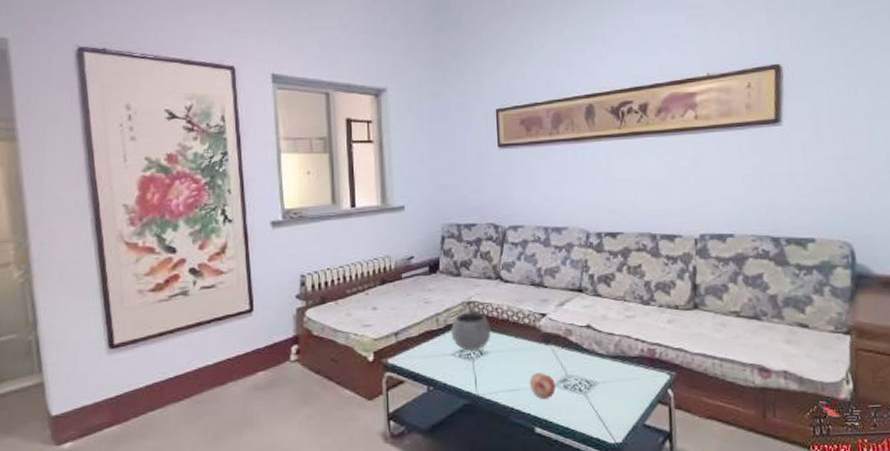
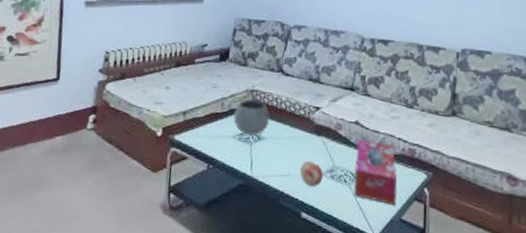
tissue box: none [590,343,639,411] -> present [354,139,397,206]

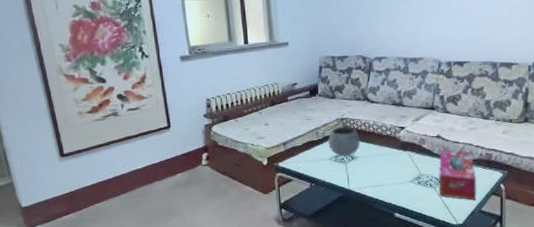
fruit: present [299,161,323,186] -> none [390,172,411,192]

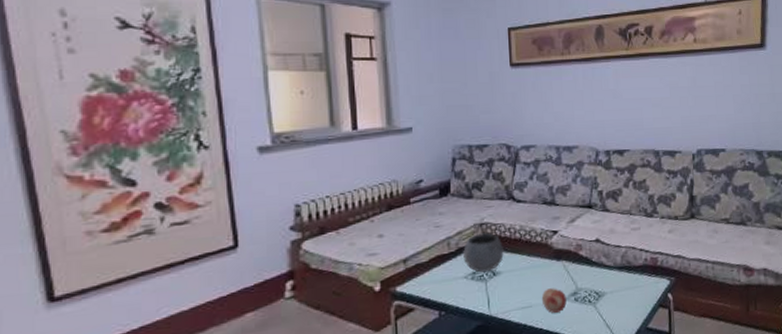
fruit: none [390,172,411,192] -> present [541,288,567,313]
tissue box: present [439,150,477,201] -> none [599,256,642,316]

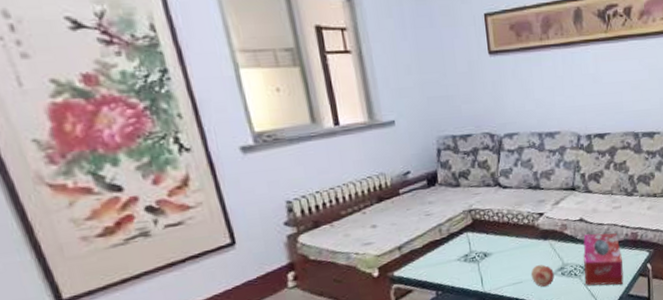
bowl: present [463,233,505,273] -> none [454,218,494,255]
tissue box: none [599,256,642,316] -> present [583,233,624,286]

